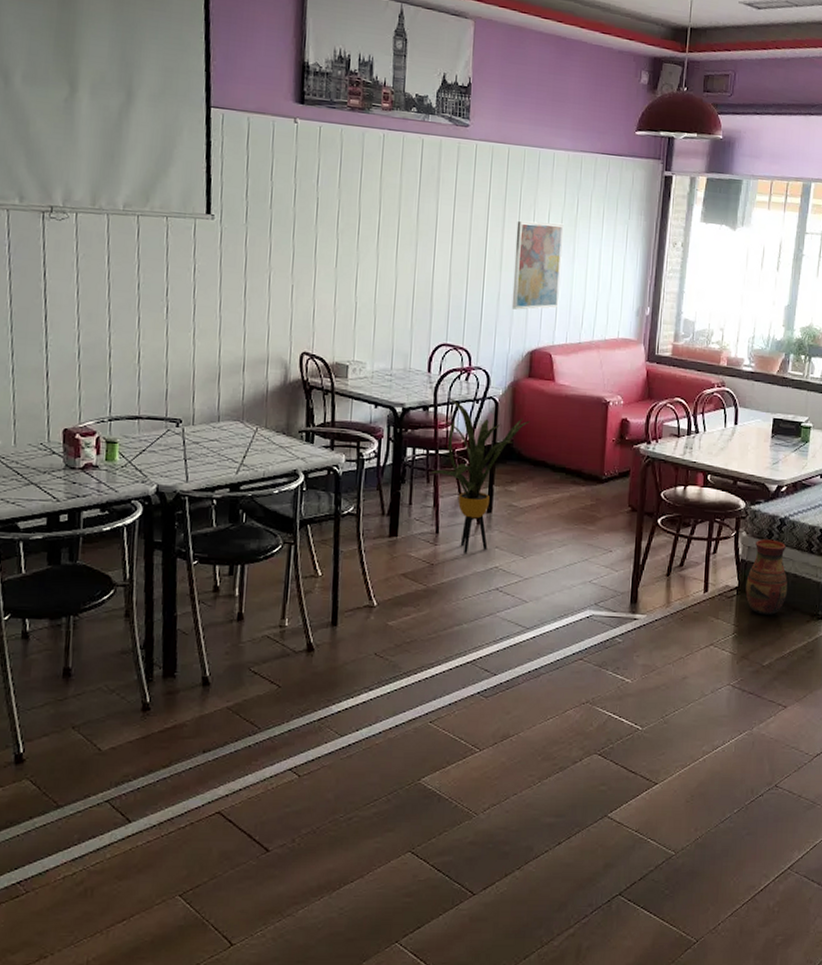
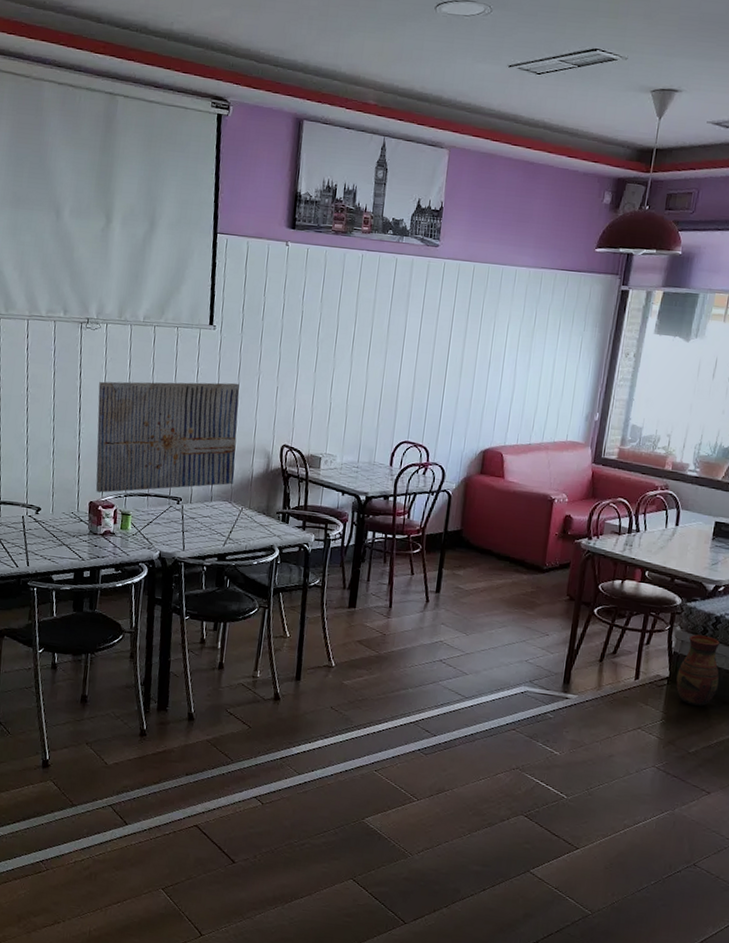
wall art: none [69,281,247,418] -> present [96,381,240,493]
house plant: present [430,397,530,554] -> none [387,489,479,628]
wall art: present [511,221,564,310] -> none [468,332,521,413]

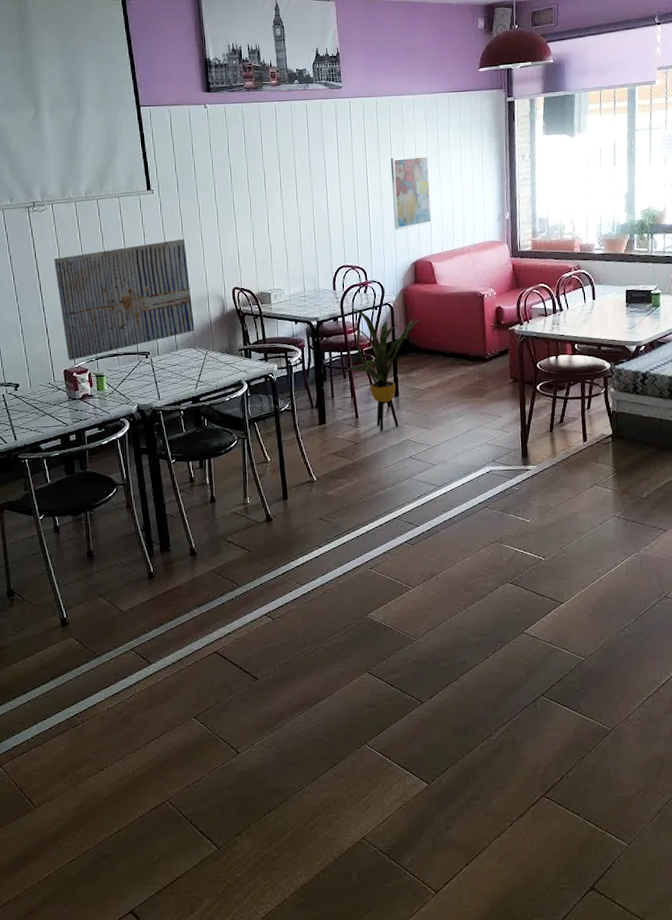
house plant: none [387,489,479,628] -> present [345,308,420,432]
wall art: none [468,332,521,413] -> present [390,154,433,230]
vase: present [676,634,720,706] -> none [619,392,656,456]

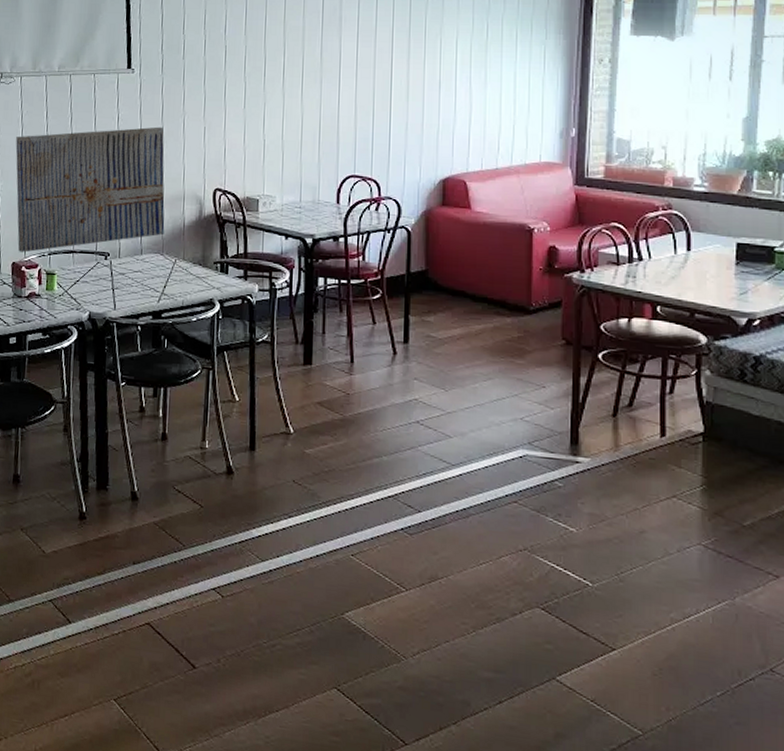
house plant: present [345,308,420,432] -> none [342,228,445,385]
wall art: present [390,154,433,230] -> none [421,49,473,138]

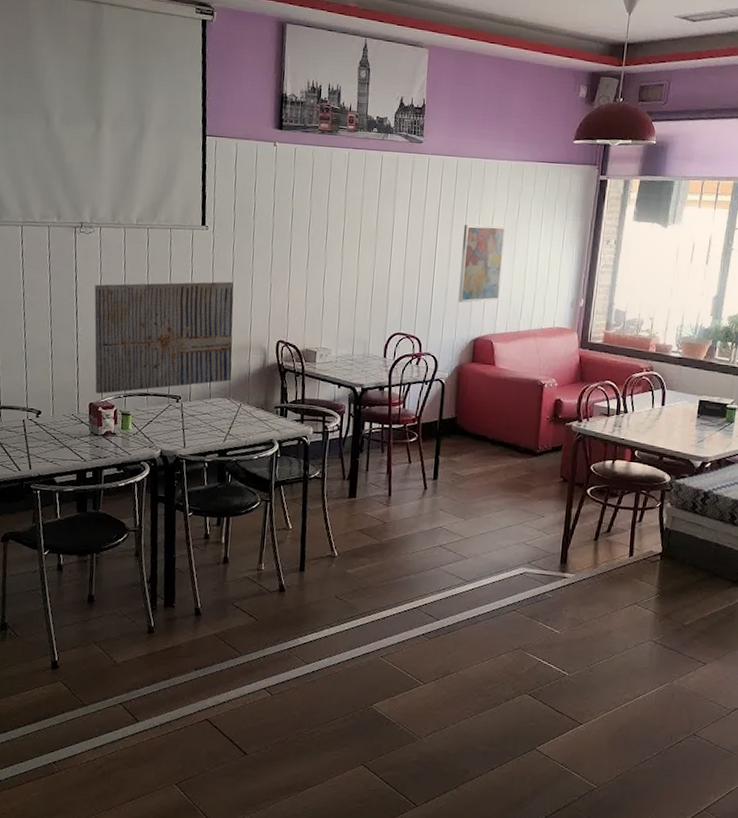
wall art: none [421,49,473,138] -> present [458,224,506,303]

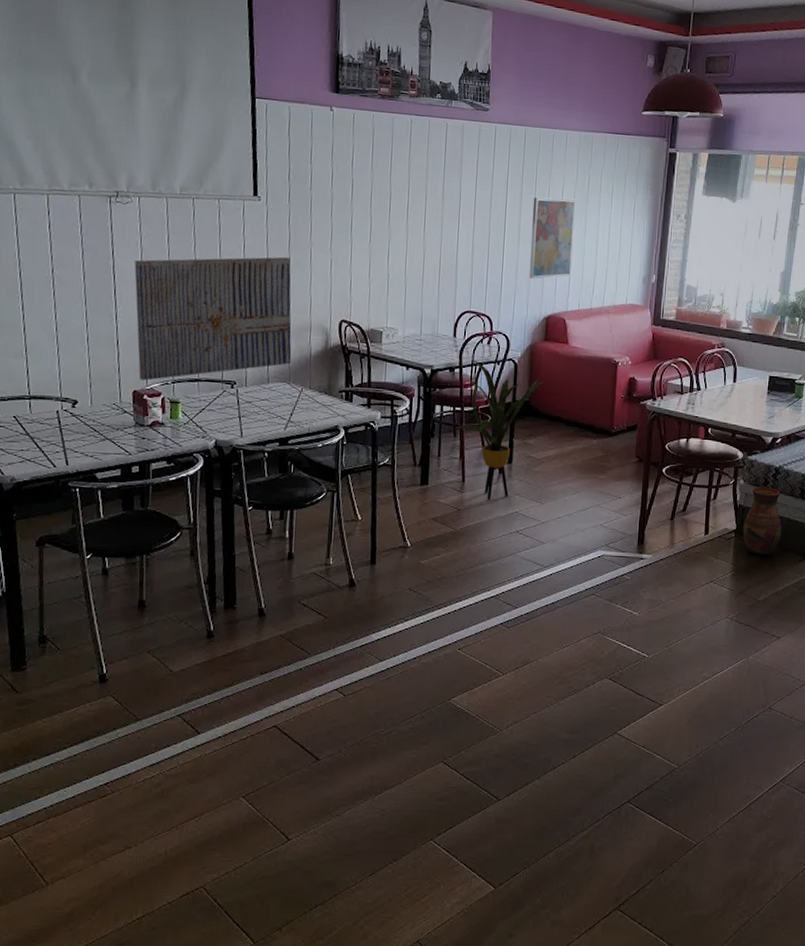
house plant: none [384,379,472,515] -> present [456,359,546,501]
vase: none [669,510,710,580] -> present [743,486,782,555]

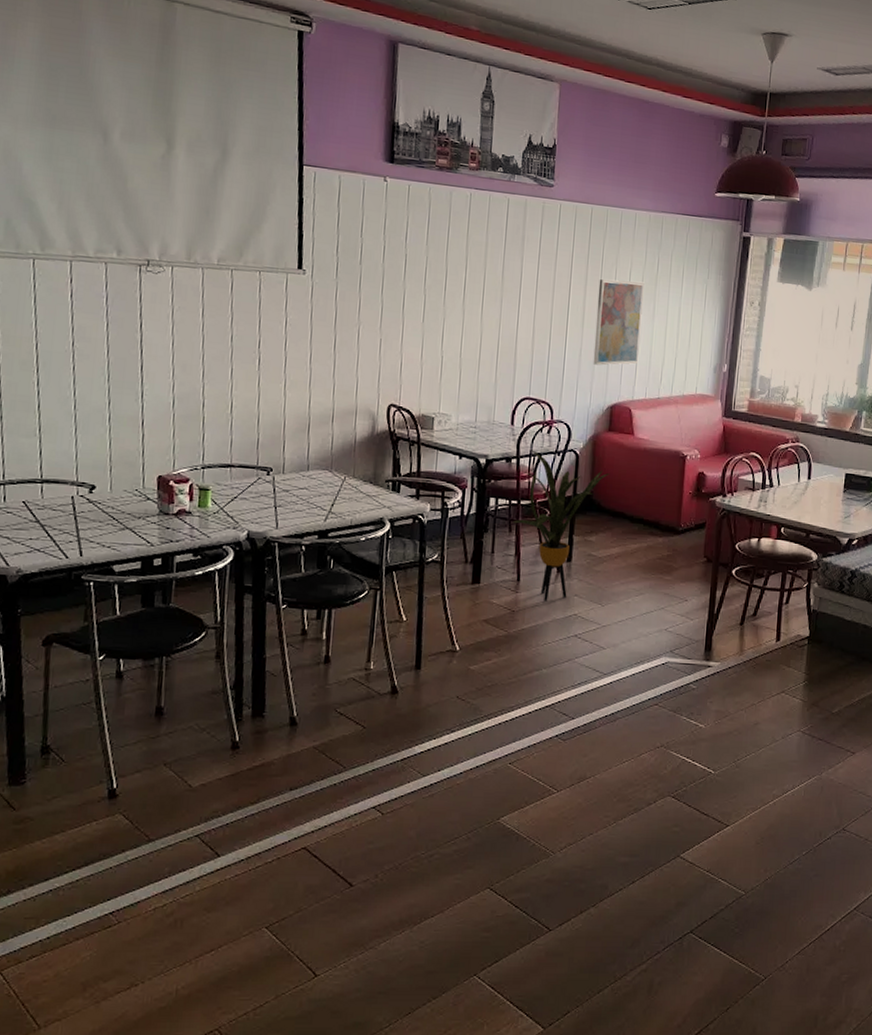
wall art: present [134,256,292,381] -> none [164,334,337,465]
vase: present [743,486,782,555] -> none [816,590,857,664]

